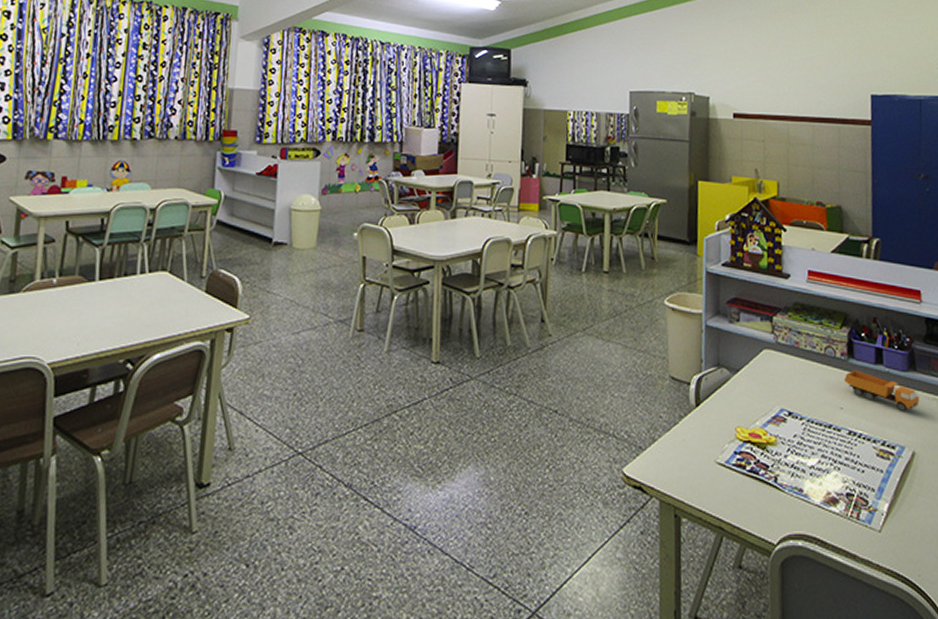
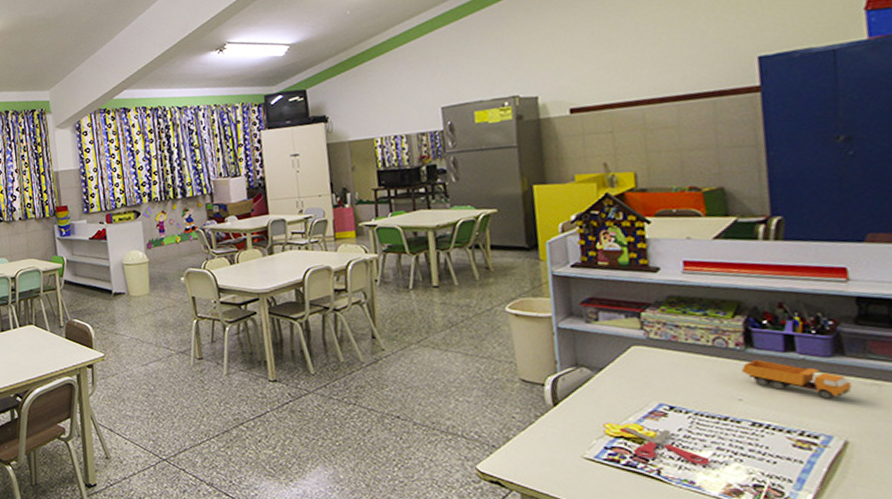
scissors: none [751,432,816,472] -> present [623,427,711,465]

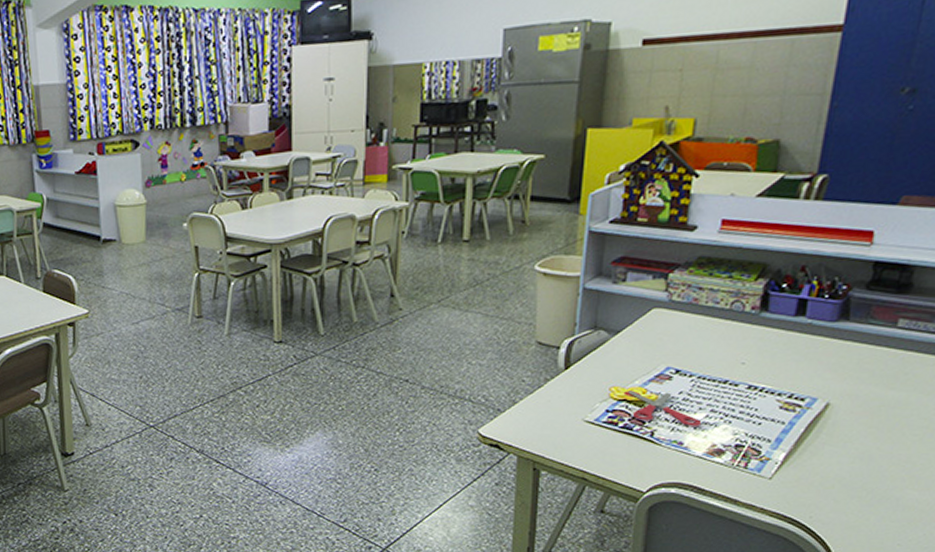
toy truck: present [741,360,852,400] -> none [751,324,847,364]

